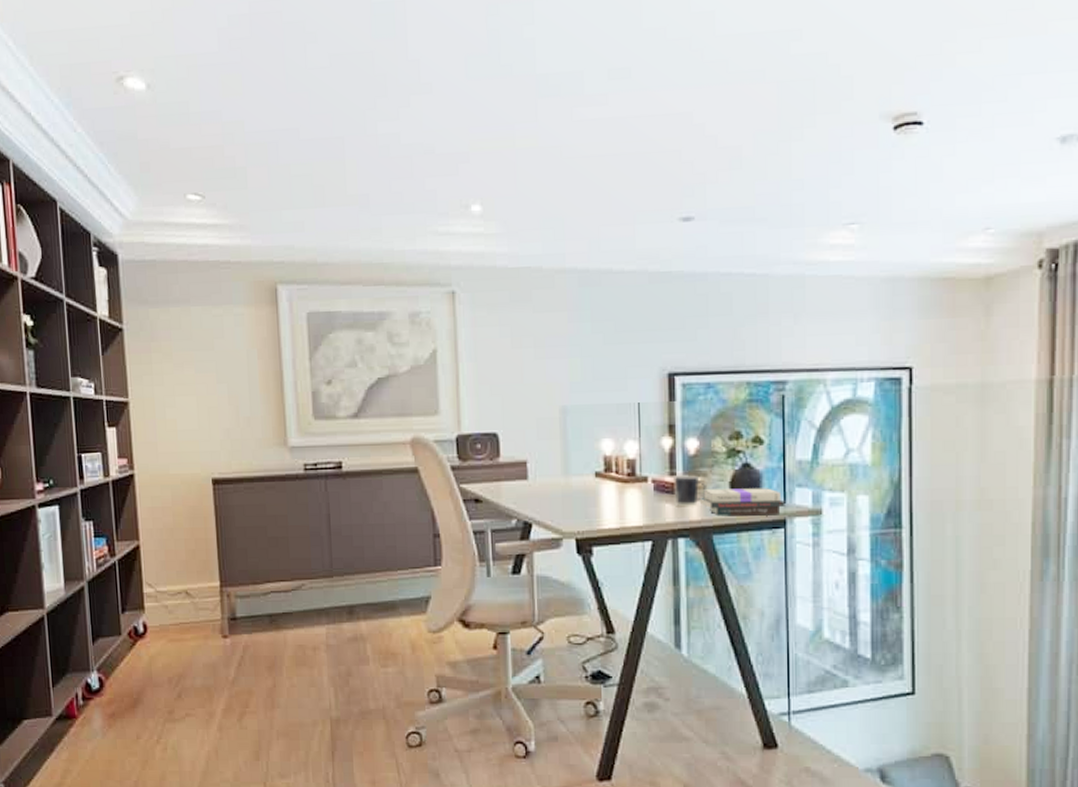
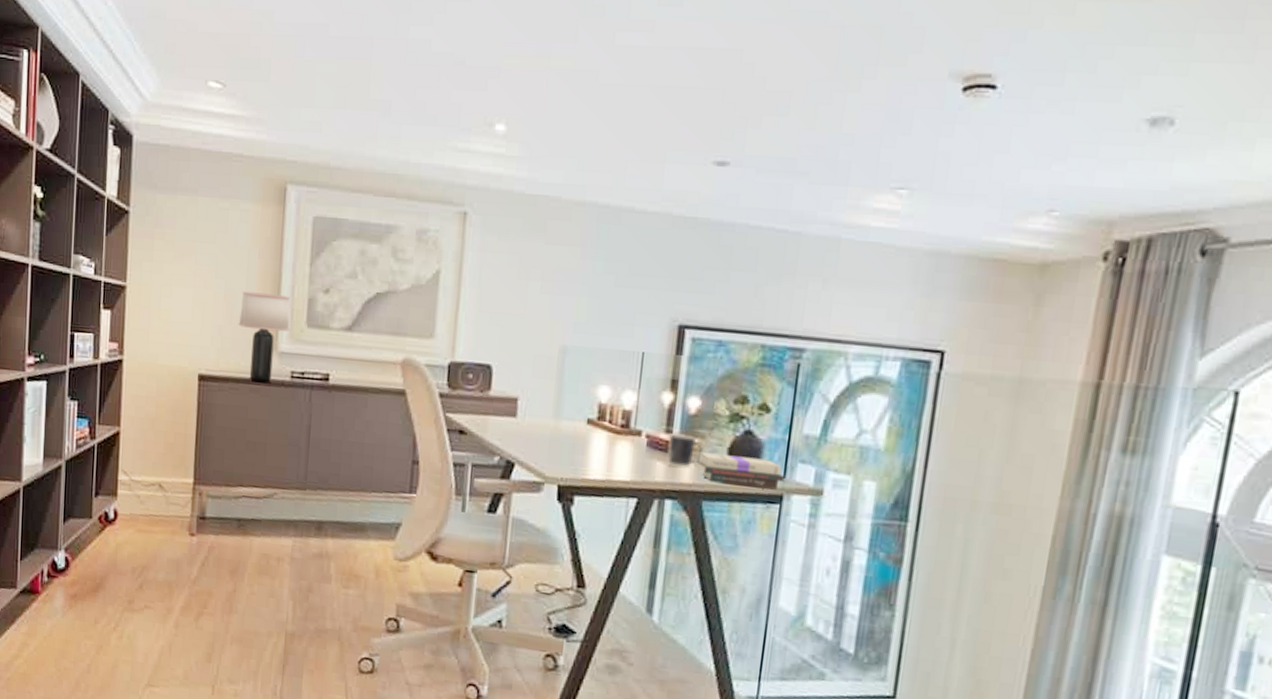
table lamp: none [245,391,297,479] -> present [238,291,291,383]

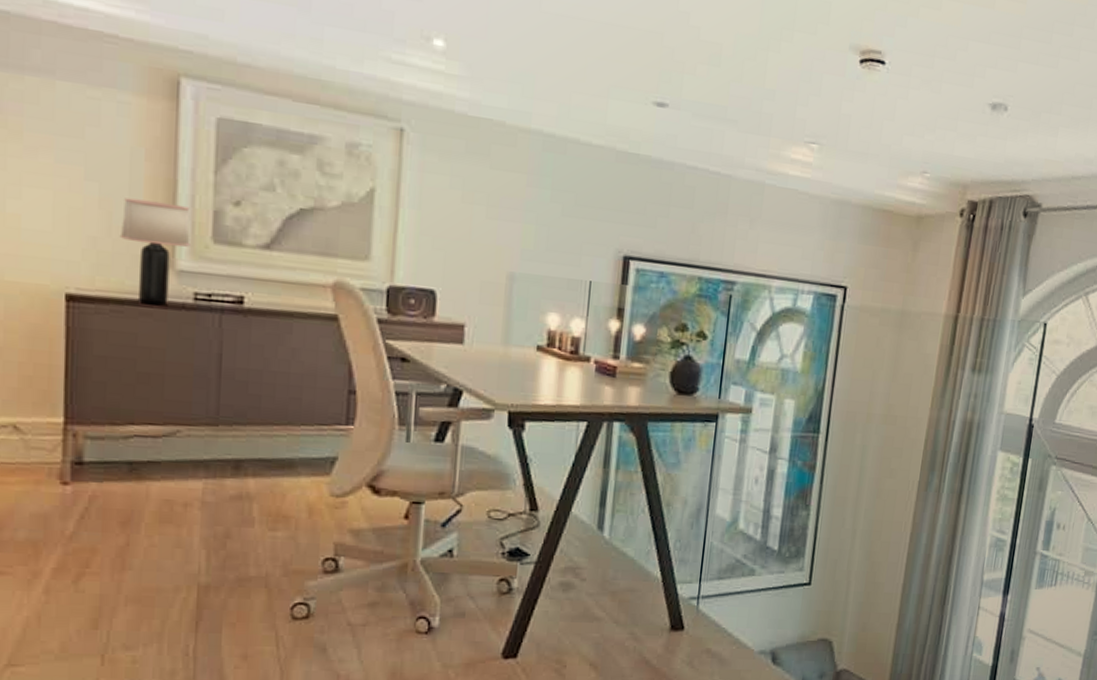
mug: present [667,433,703,469] -> none [614,359,647,393]
books: present [693,452,785,490] -> none [639,376,720,410]

